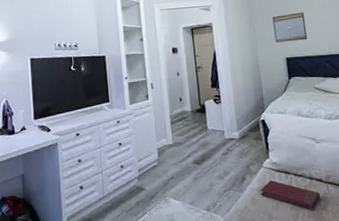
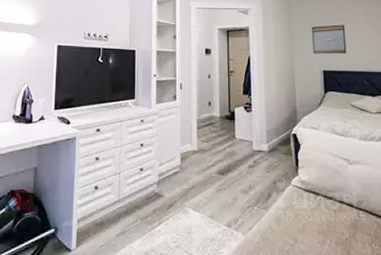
book: present [260,180,321,211] -> none [286,200,351,238]

